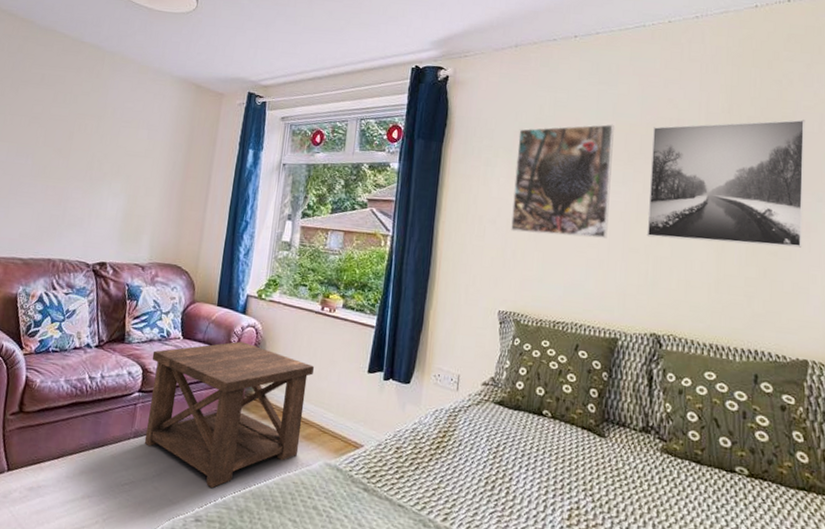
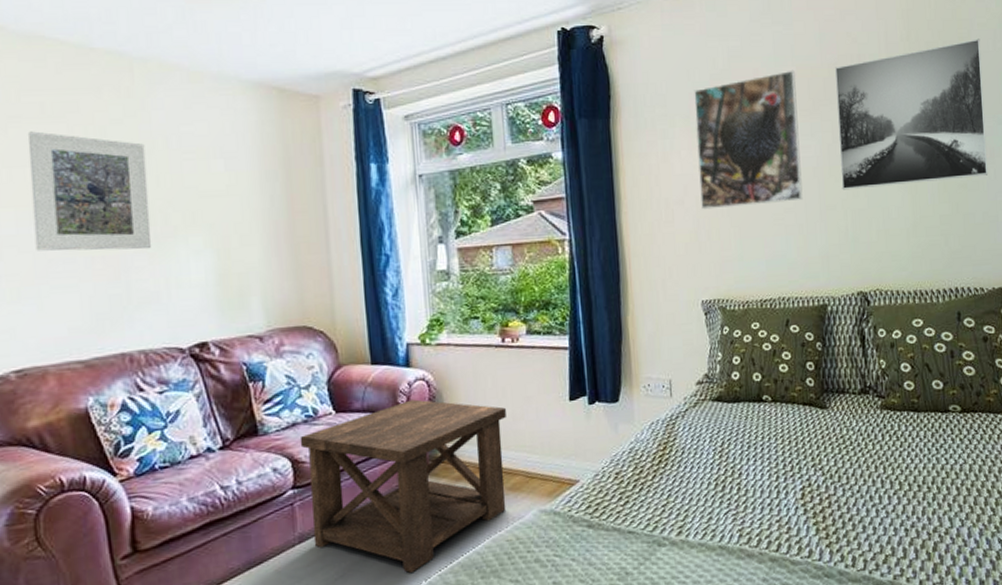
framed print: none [14,92,99,187] -> present [27,131,152,251]

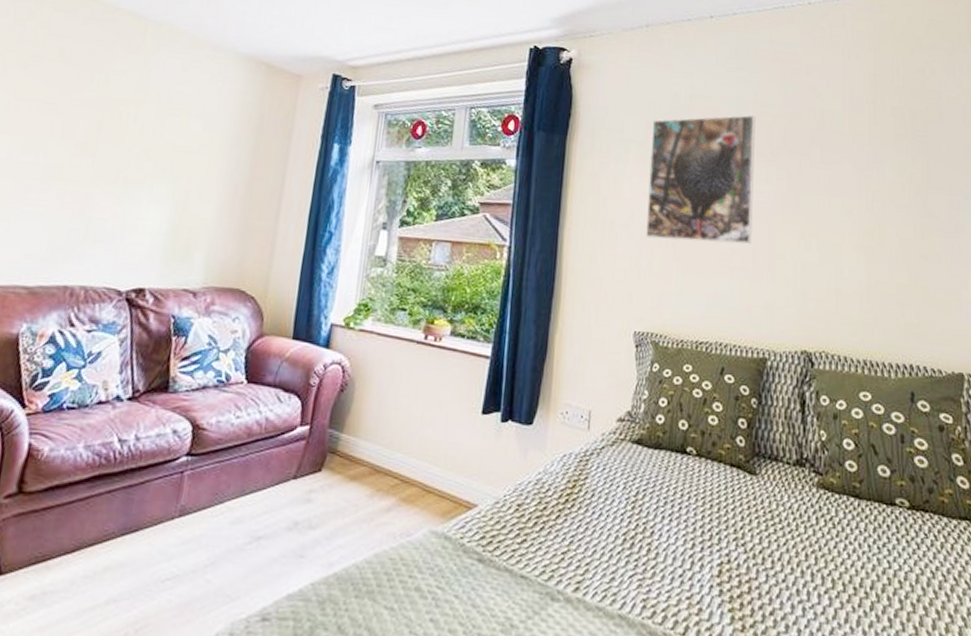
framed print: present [27,131,152,251] -> none [19,71,139,192]
side table: present [299,399,506,573] -> none [193,383,415,574]
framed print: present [834,39,989,190] -> none [793,111,952,250]

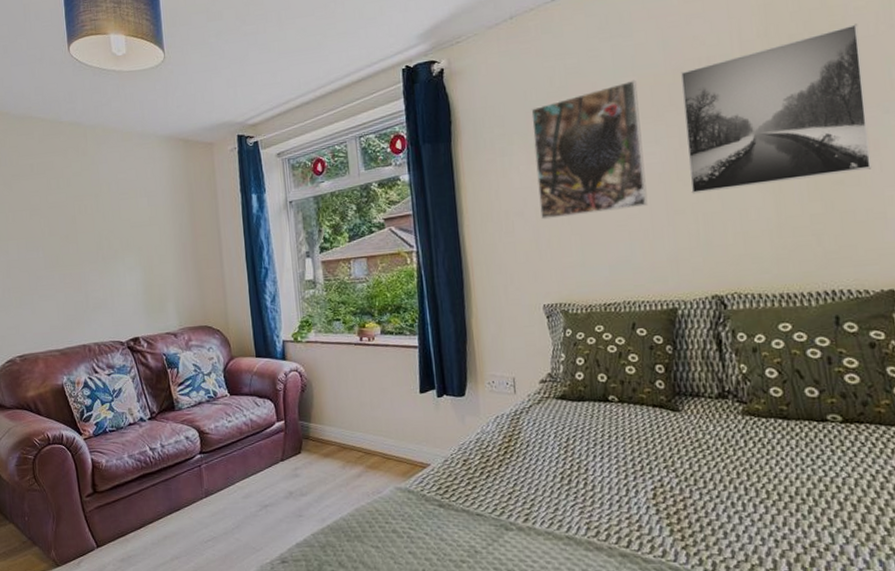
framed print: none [793,111,952,250] -> present [680,24,872,194]

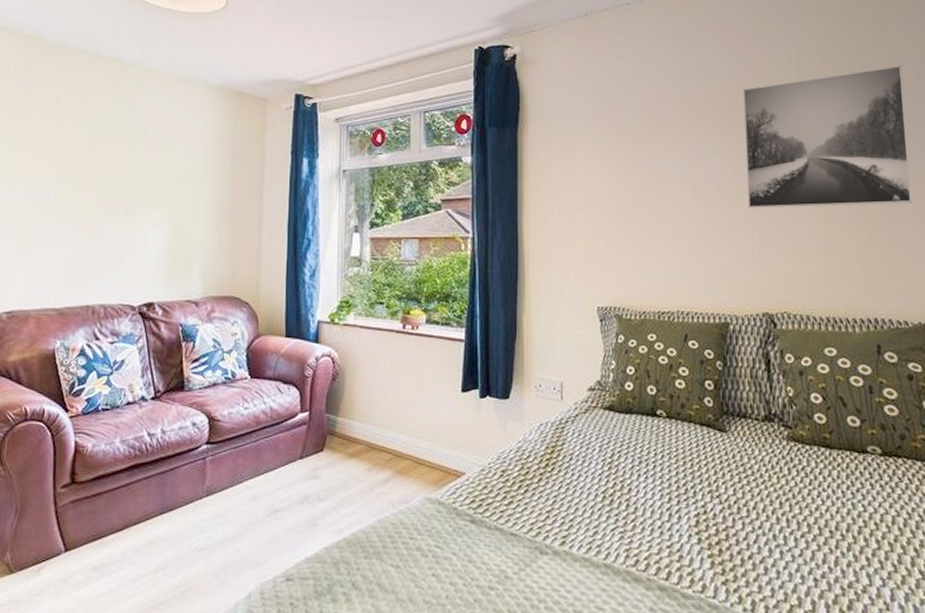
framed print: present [531,79,648,220] -> none [599,90,706,219]

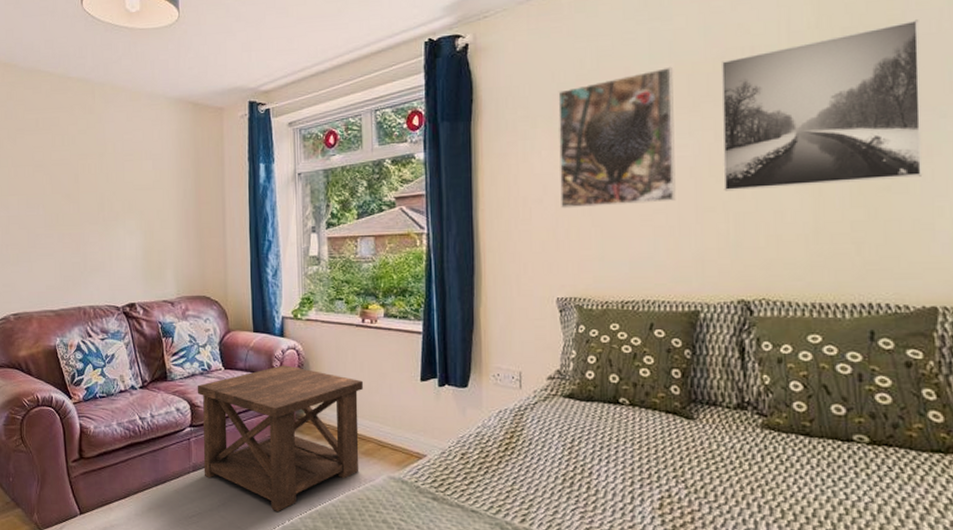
side table: none [217,374,401,541] -> present [197,365,363,511]
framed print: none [599,90,706,219] -> present [558,66,676,209]

